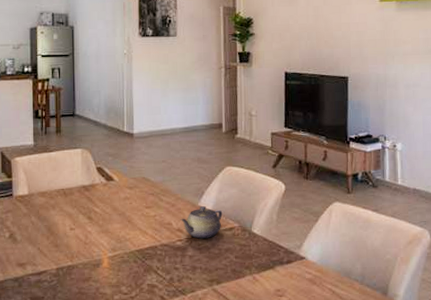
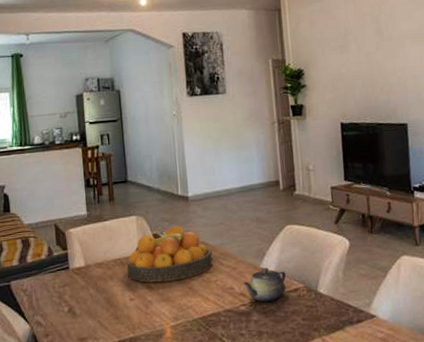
fruit bowl: none [69,160,153,214] -> present [127,225,213,283]

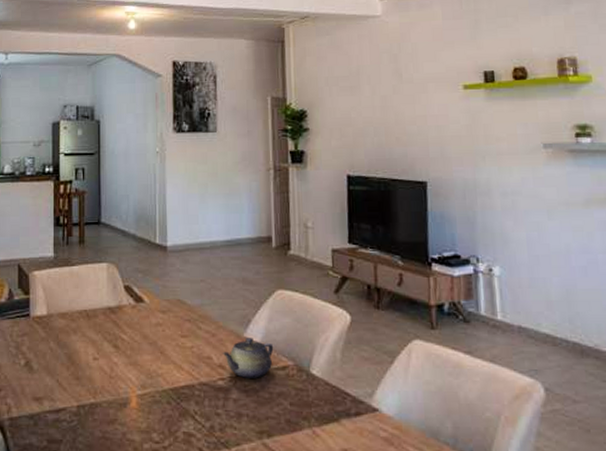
fruit bowl: present [127,225,213,283] -> none [92,278,190,342]

